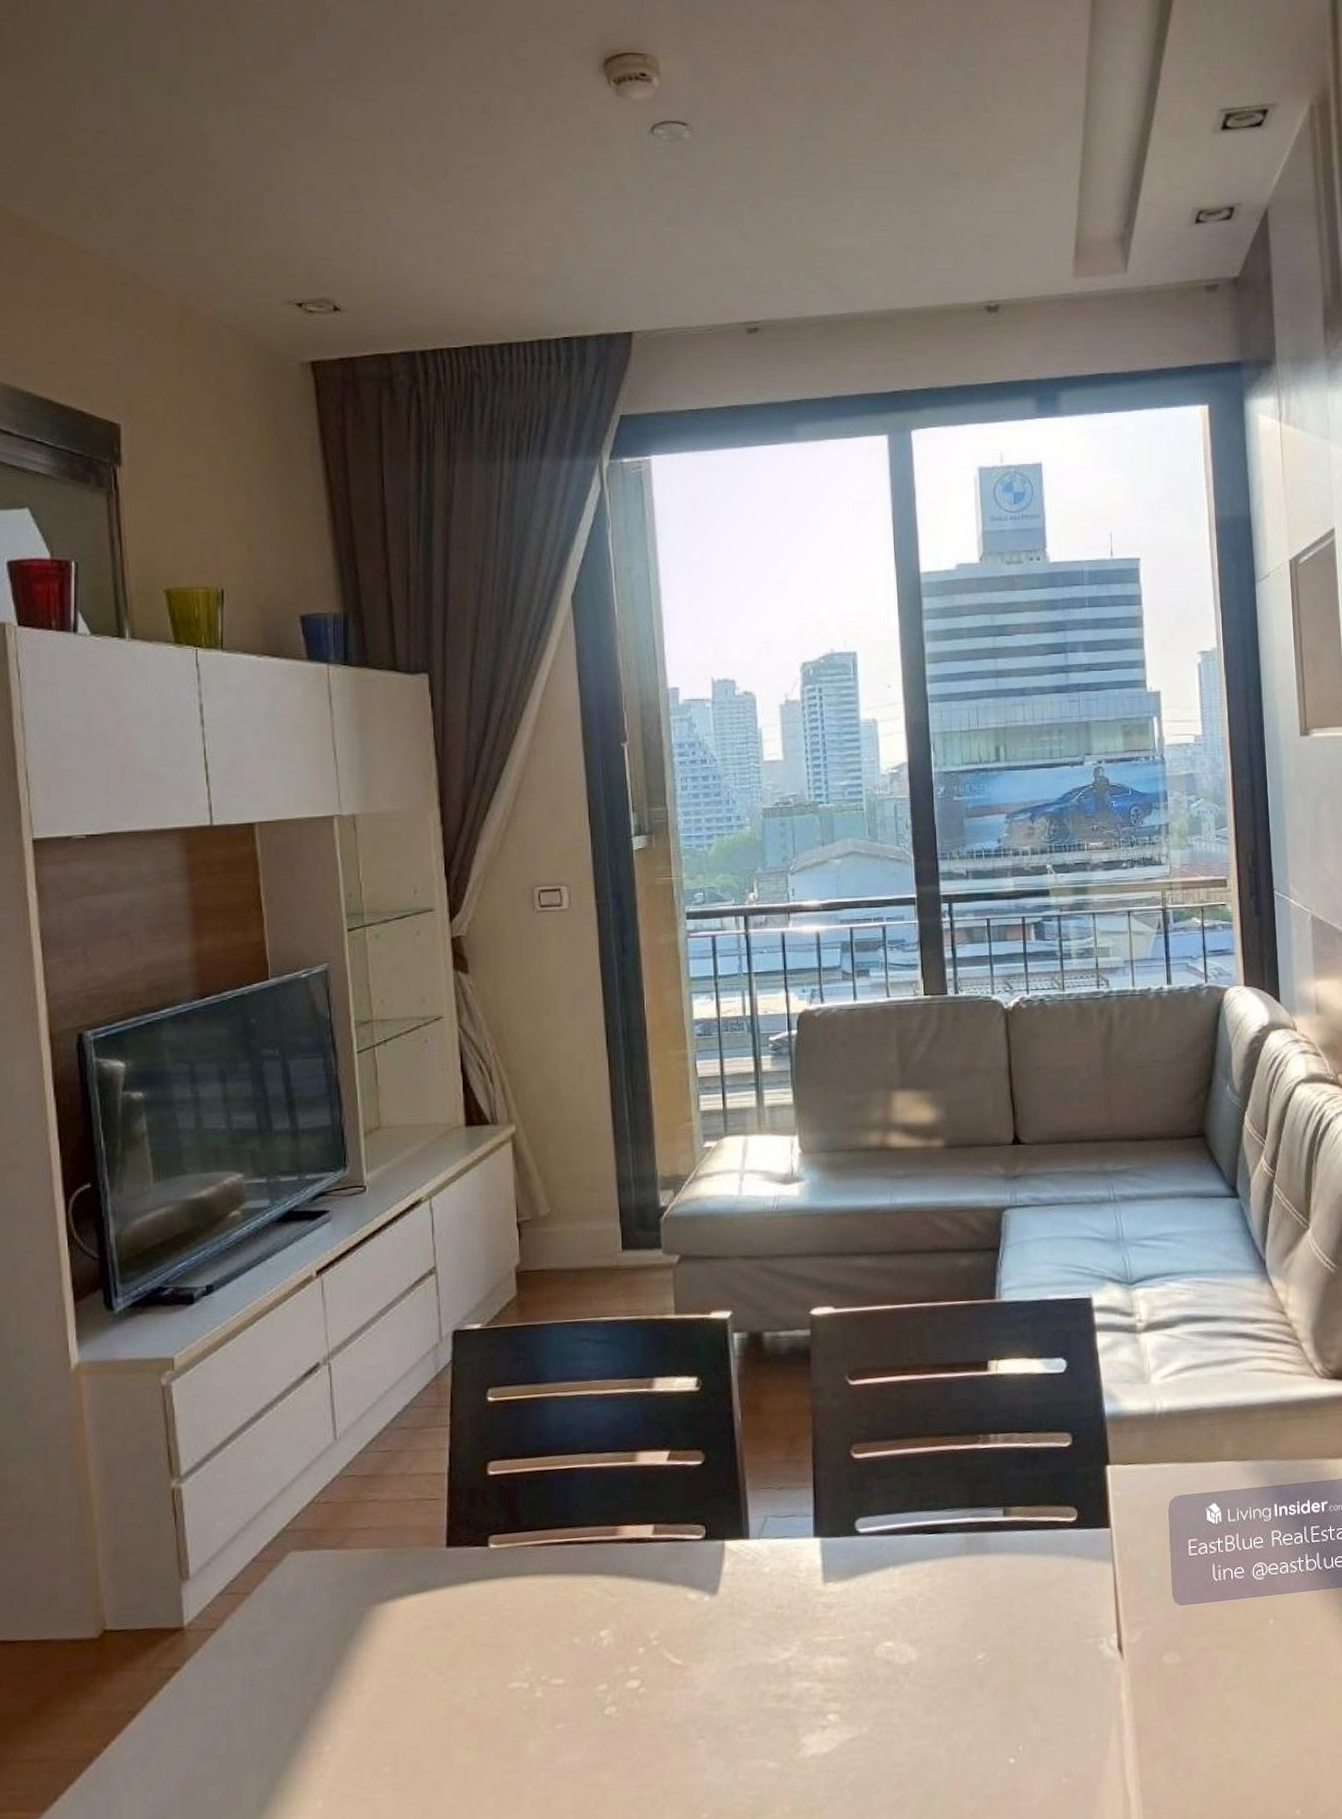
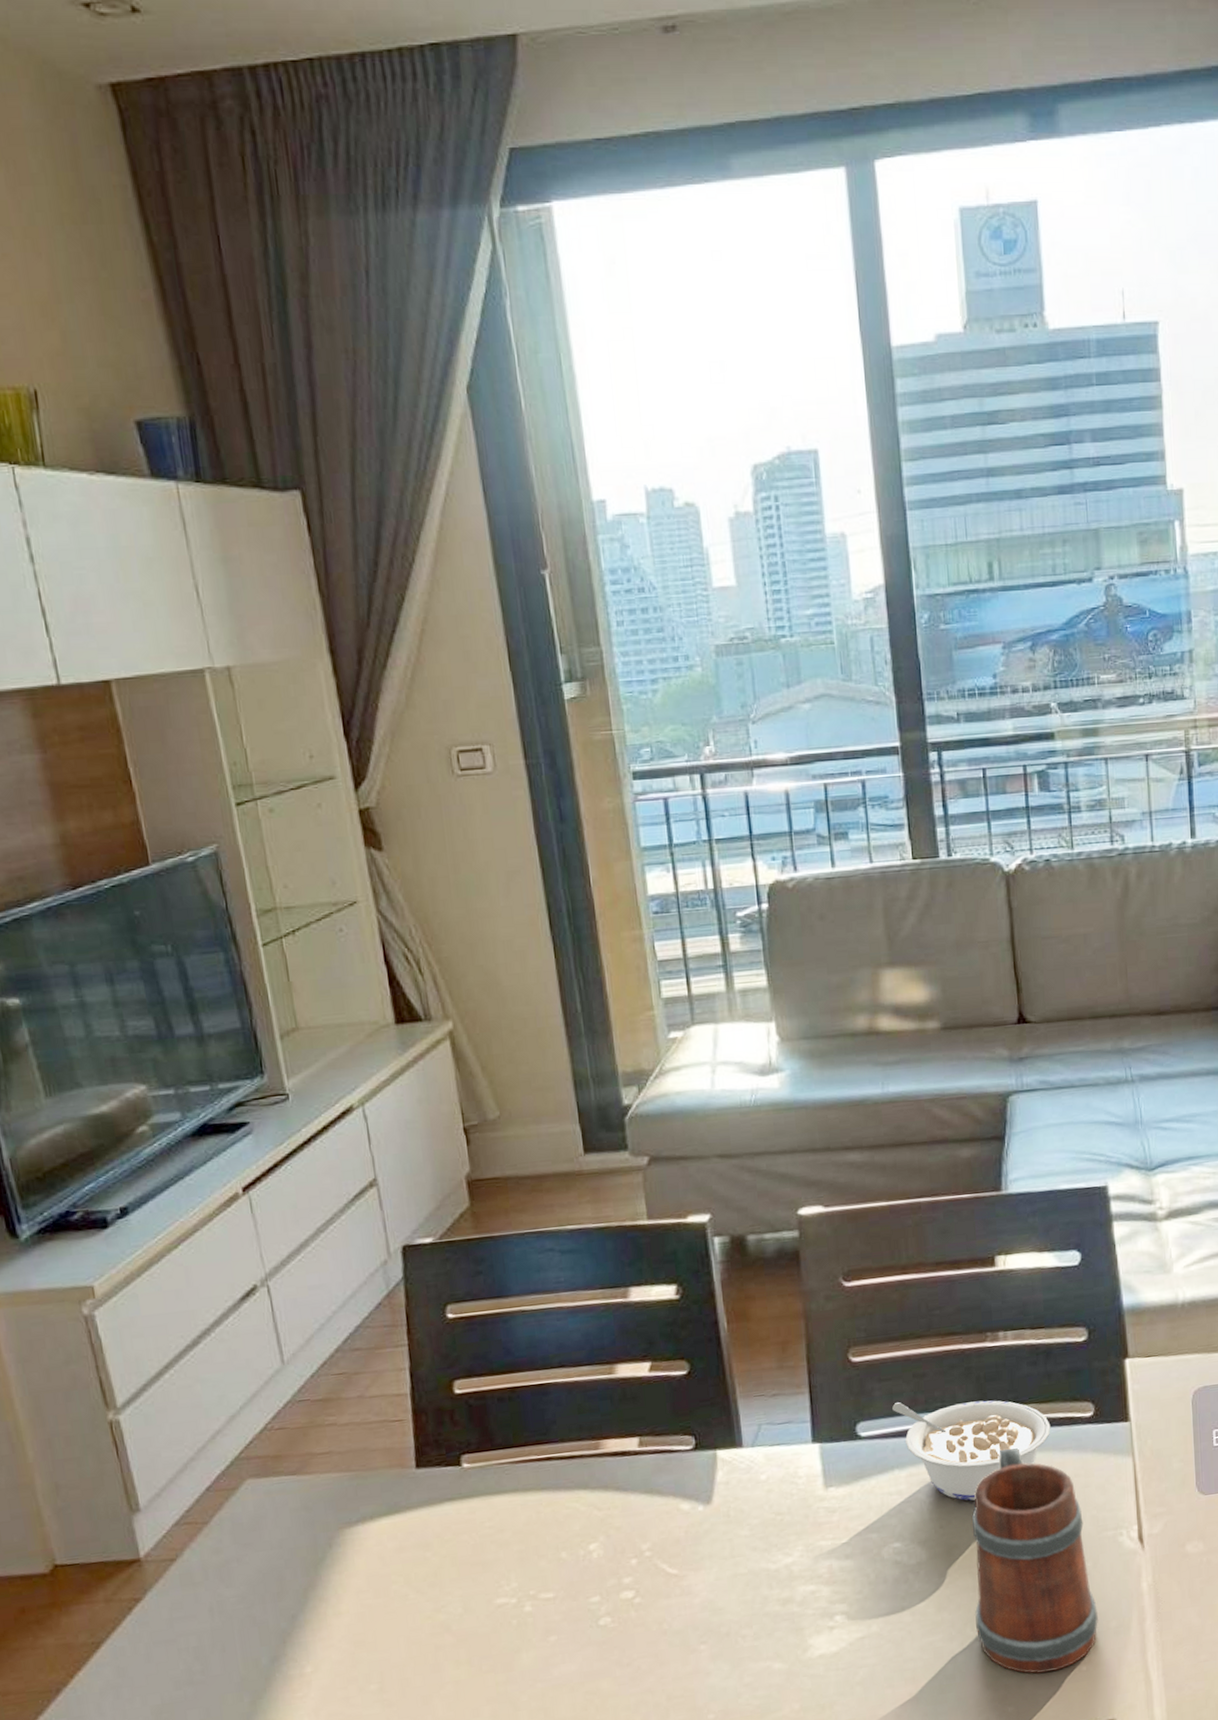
legume: none [890,1500,1037,1602] -> present [892,1400,1051,1501]
mug: none [960,1549,1079,1784] -> present [972,1447,1098,1674]

